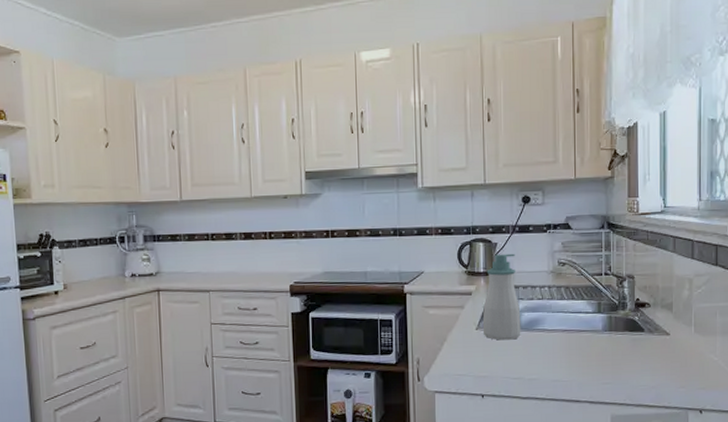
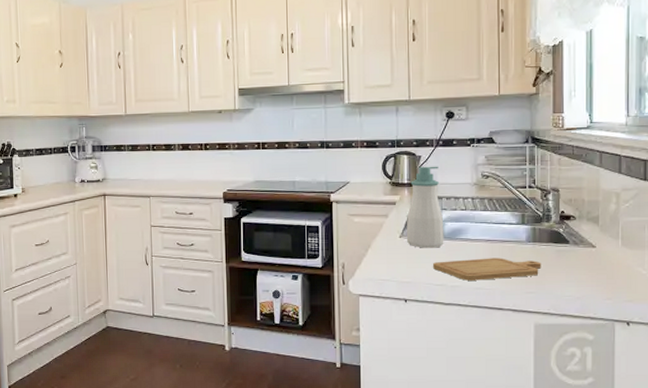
chopping board: none [509,348,618,373] -> present [432,258,542,281]

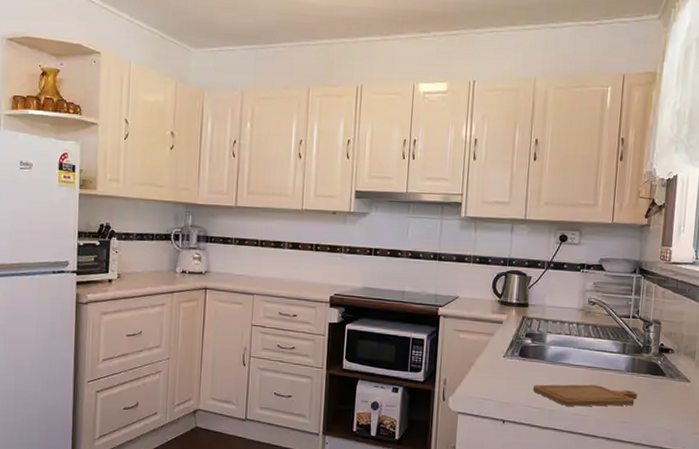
soap bottle: present [406,166,444,248] -> none [509,287,548,371]

